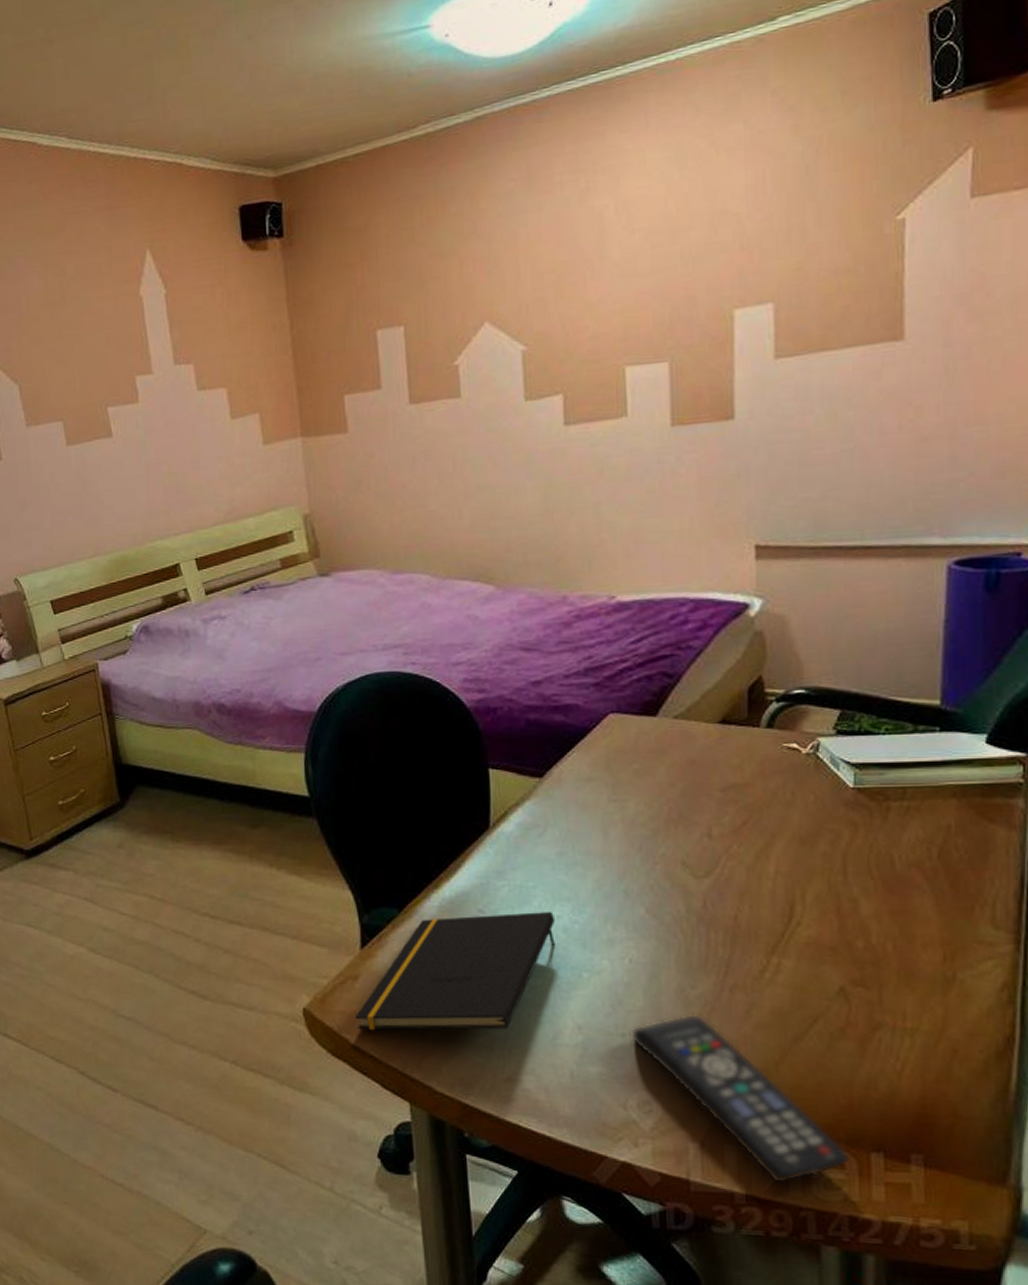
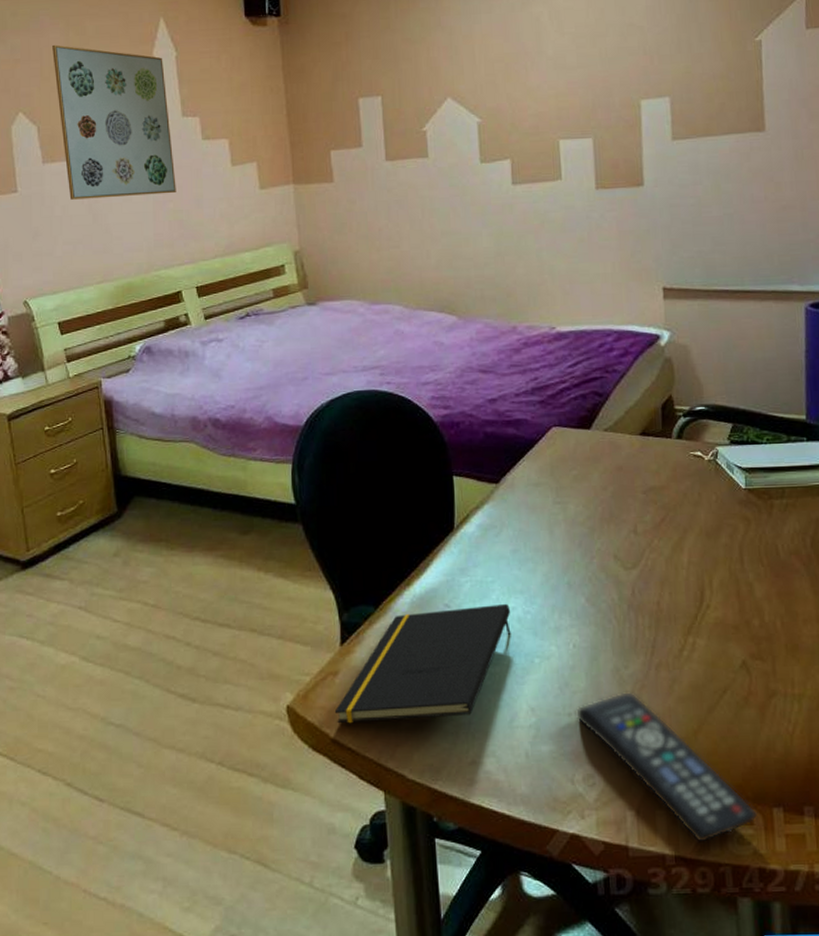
wall art: none [30,290,171,466] -> present [52,44,176,200]

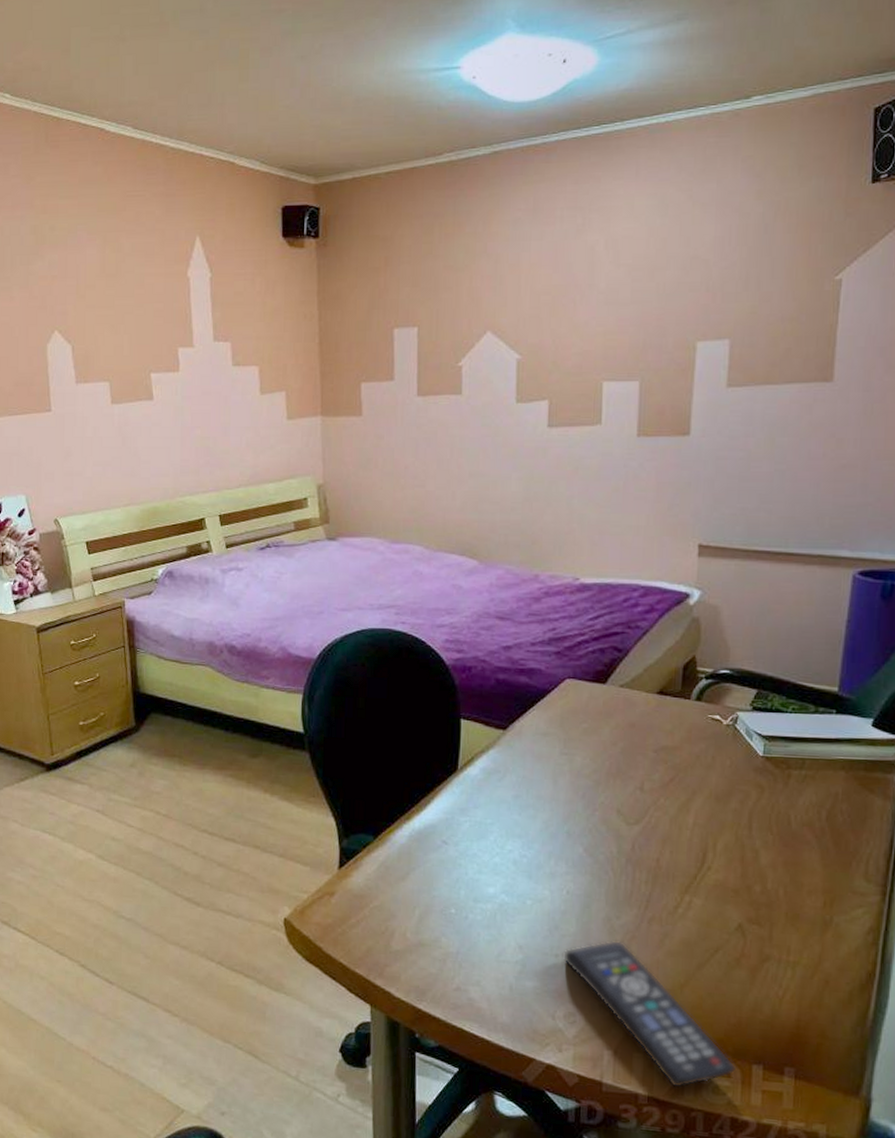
wall art: present [52,44,176,200] -> none [89,261,205,421]
notepad: present [334,604,511,724] -> none [328,845,508,945]

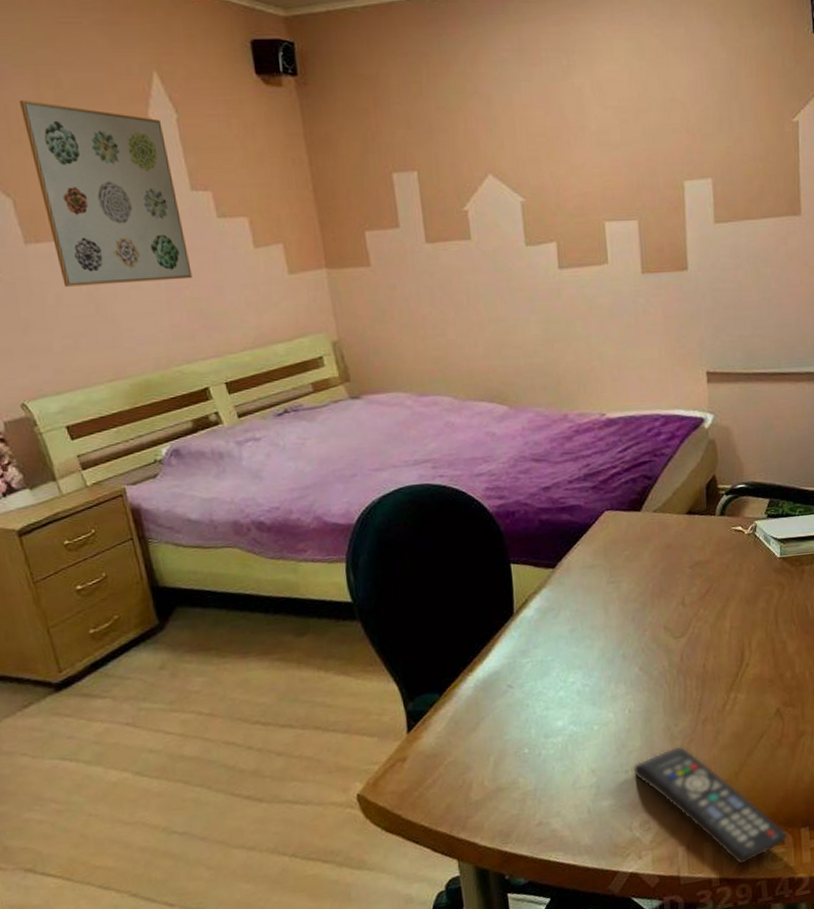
wall art: none [89,261,205,421] -> present [20,99,192,287]

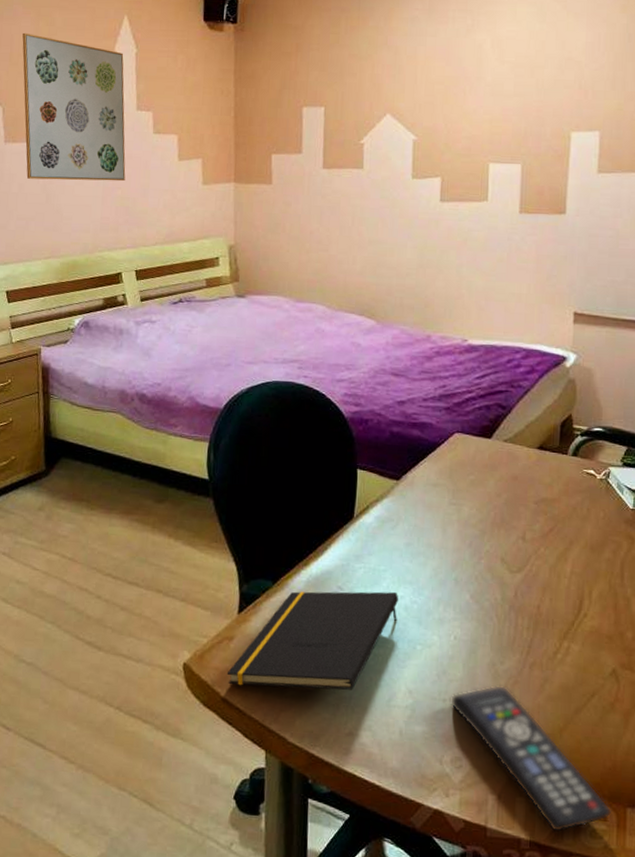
notepad: none [405,680,571,804] -> present [226,591,399,690]

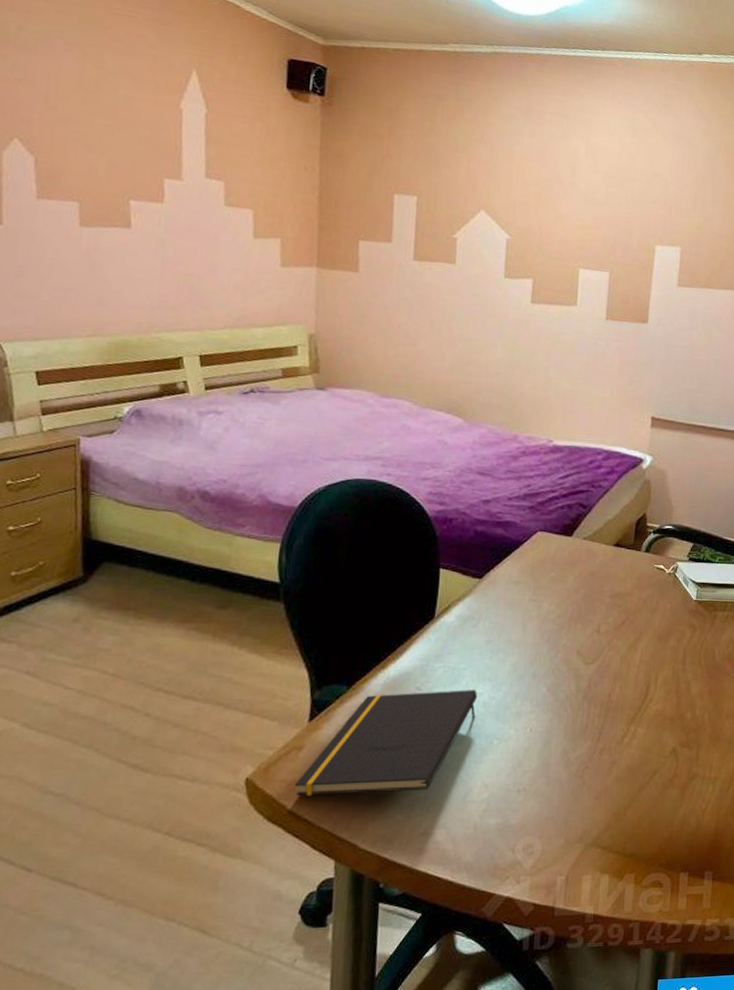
wall art: present [22,32,126,182] -> none [62,72,191,256]
remote control: present [451,685,612,832] -> none [524,772,668,903]

